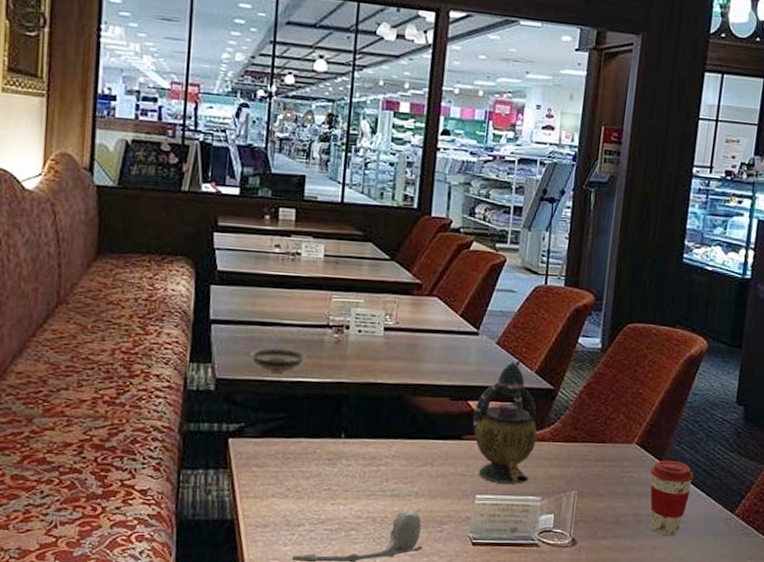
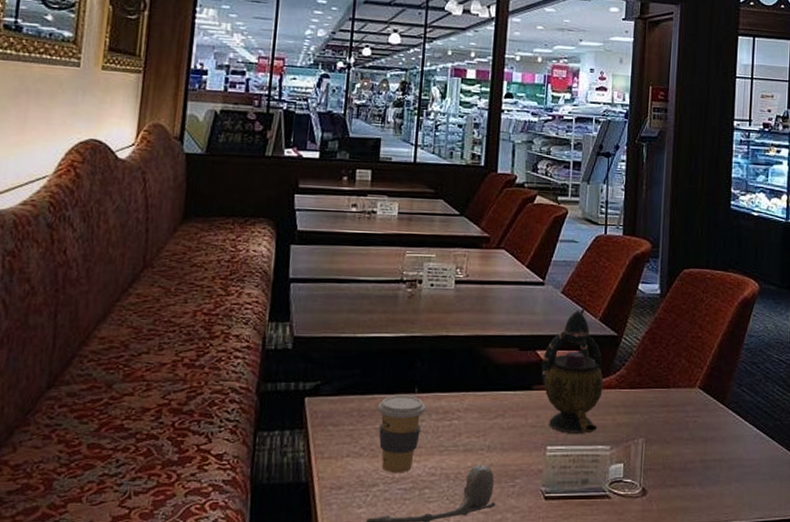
saucer: present [249,348,306,372] -> none [326,304,381,327]
coffee cup: none [303,439,353,515] -> present [378,394,426,474]
coffee cup: present [649,460,694,537] -> none [713,403,756,482]

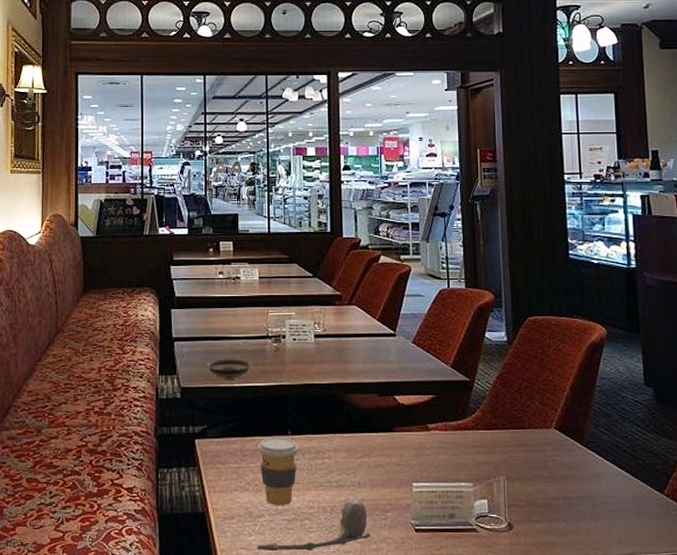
saucer: none [326,304,381,327] -> present [206,359,252,378]
teapot: present [541,308,604,435] -> none [400,356,461,473]

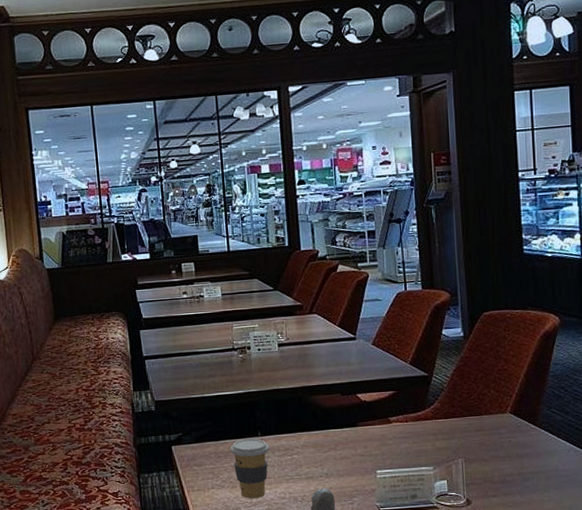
saucer: present [206,359,252,378] -> none [177,371,221,390]

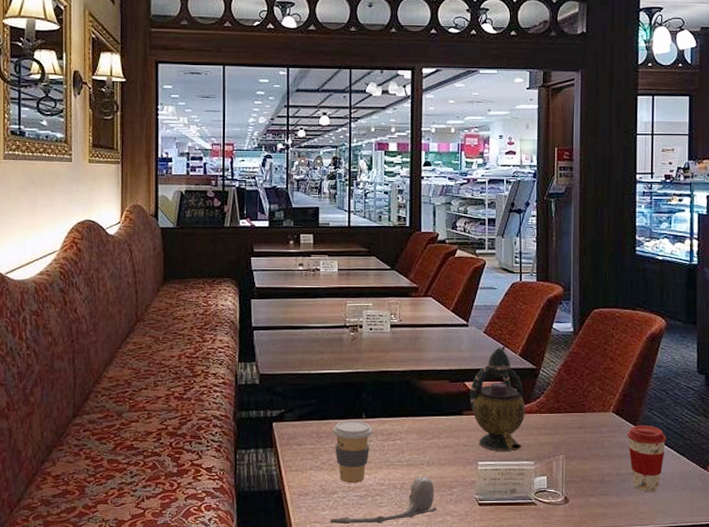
teapot: none [362,355,420,460] -> present [470,345,525,452]
coffee cup: none [526,423,568,490] -> present [626,425,667,493]

